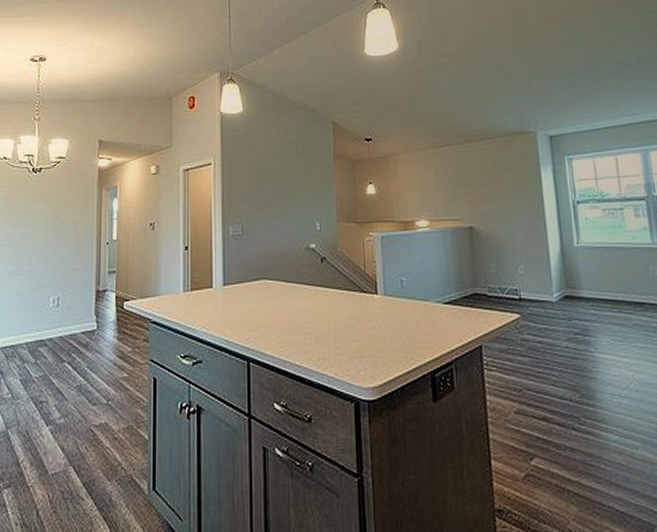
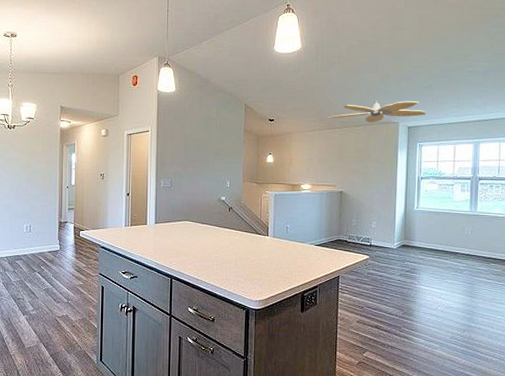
ceiling fan: none [441,103,571,135] -> present [328,100,426,123]

